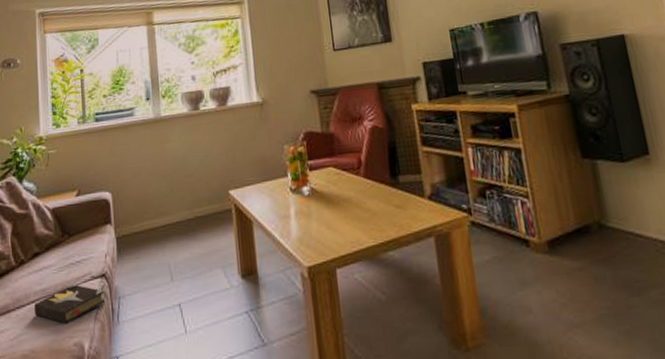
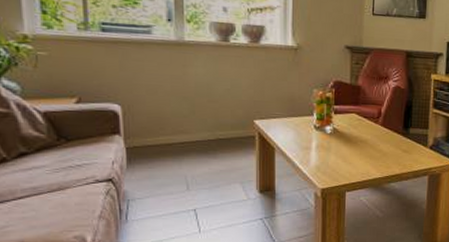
hardback book: present [34,283,106,325] -> none [22,185,113,220]

